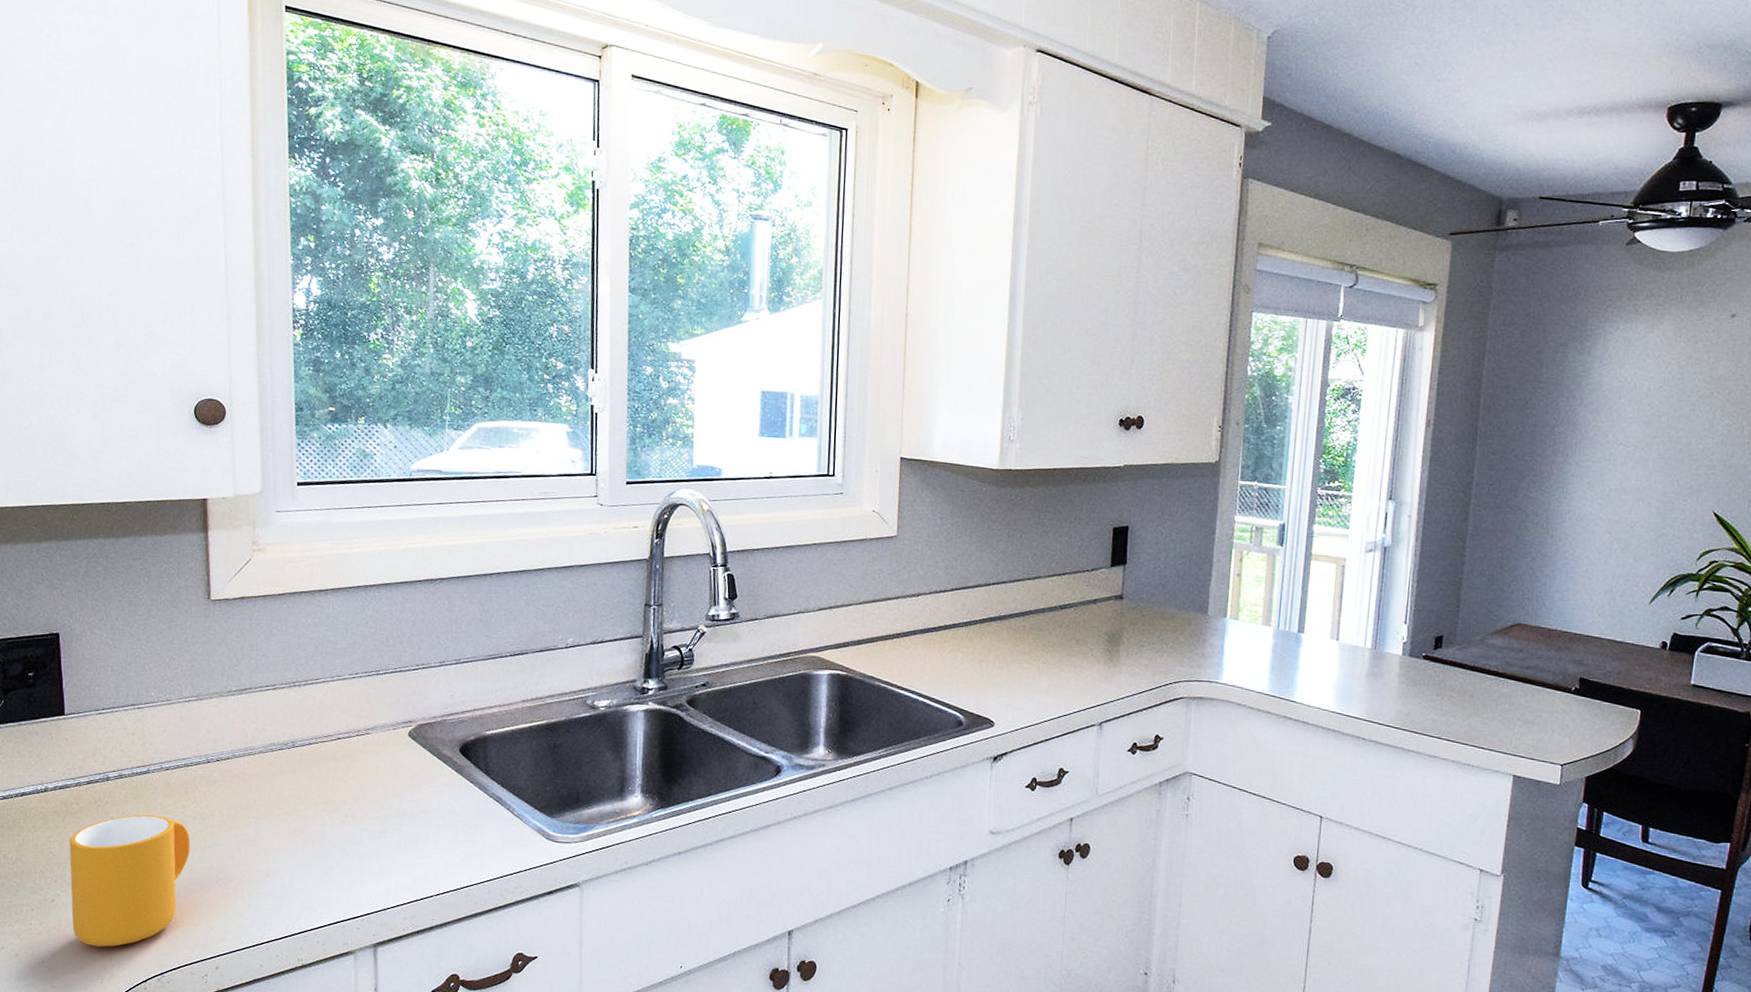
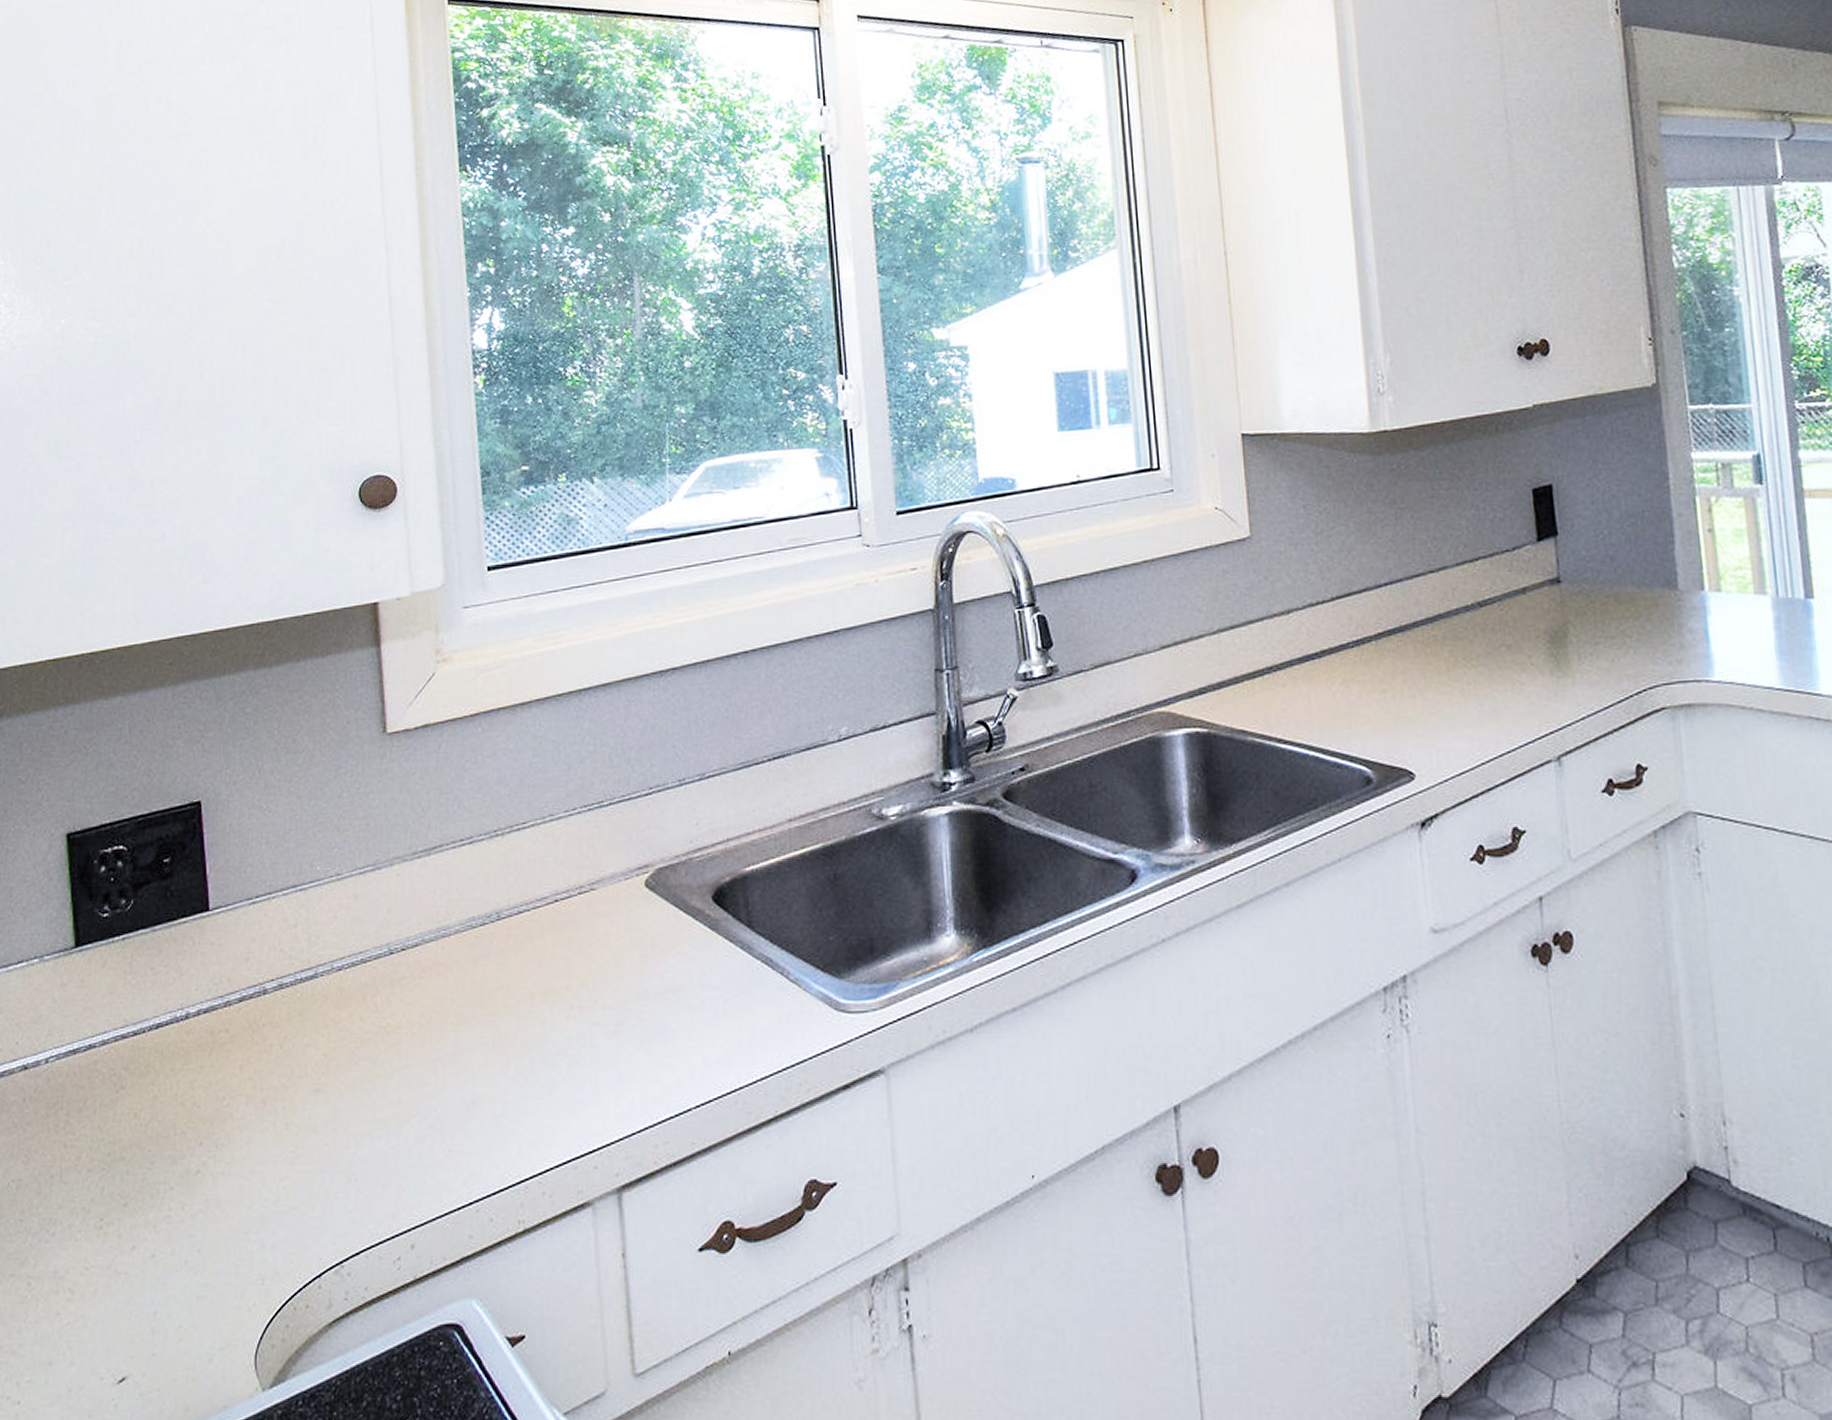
mug: present [69,814,190,947] -> none [218,1034,372,1233]

